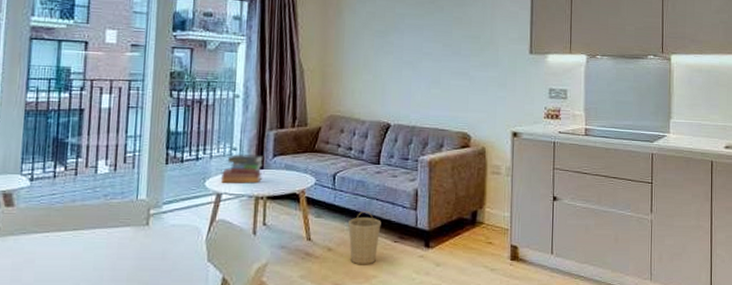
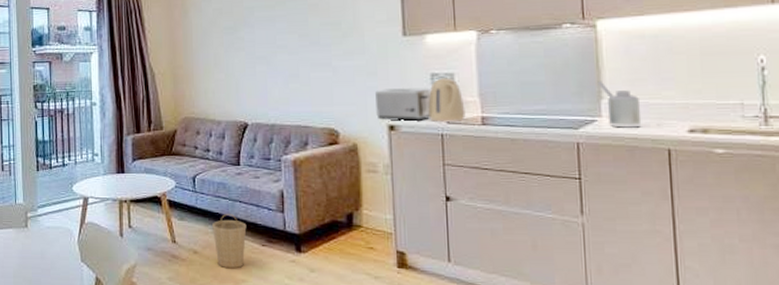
books: present [220,153,263,184] -> none [86,159,124,187]
toaster: none [503,99,548,129] -> present [375,88,431,121]
kettle: none [545,93,573,132] -> present [428,78,466,122]
soap dispenser: none [669,104,696,143] -> present [597,81,642,128]

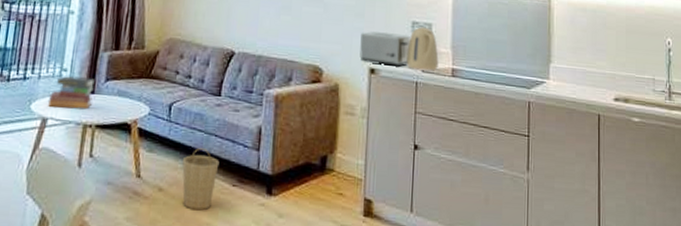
books: none [86,159,124,187] -> present [47,75,95,110]
soap dispenser: present [597,81,642,128] -> none [548,46,580,92]

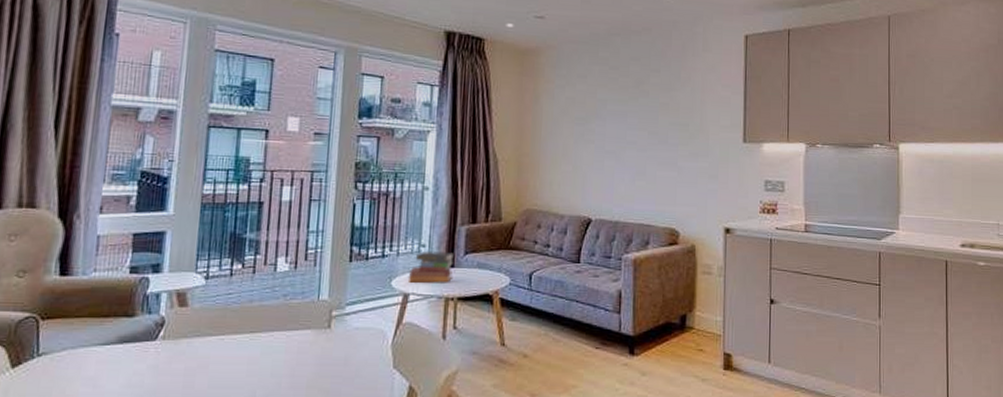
basket: present [182,148,220,211] -> none [546,314,582,374]
toaster: present [359,31,410,67] -> none [715,192,763,225]
kettle: present [406,27,439,71] -> none [760,185,792,228]

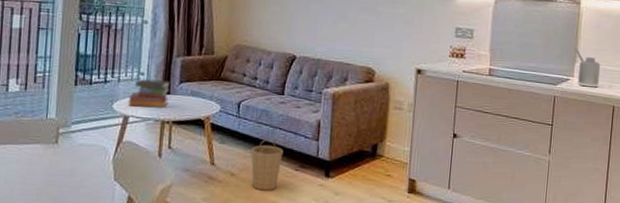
basket: none [546,314,582,374] -> present [251,139,284,191]
soap dispenser: none [897,197,928,241] -> present [574,48,601,88]

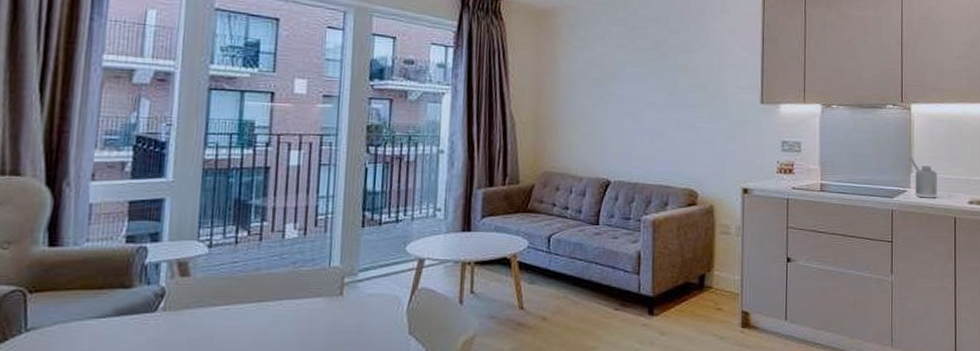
books: present [127,78,170,108] -> none [423,214,470,248]
basket: present [251,139,284,191] -> none [565,277,601,336]

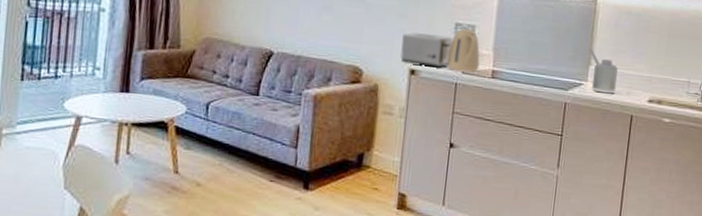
toaster: none [733,153,780,185] -> present [400,32,453,68]
kettle: none [777,146,808,187] -> present [447,28,480,73]

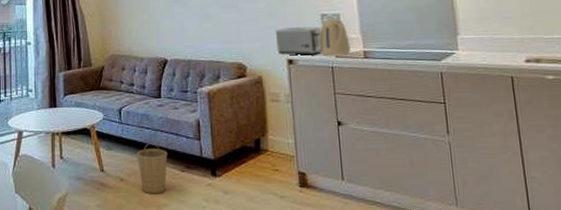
basket: none [220,146,257,204] -> present [137,143,168,194]
soap dispenser: present [589,49,619,94] -> none [453,20,490,59]

